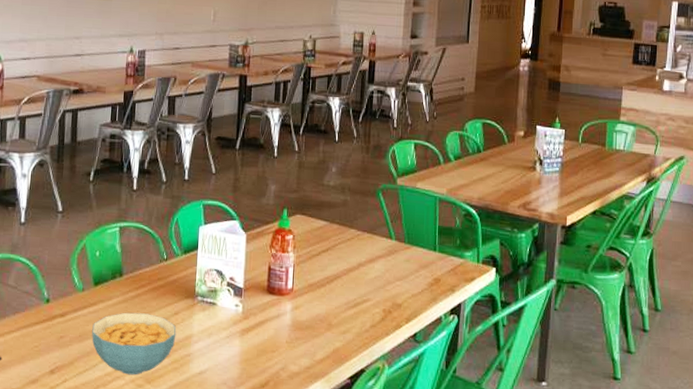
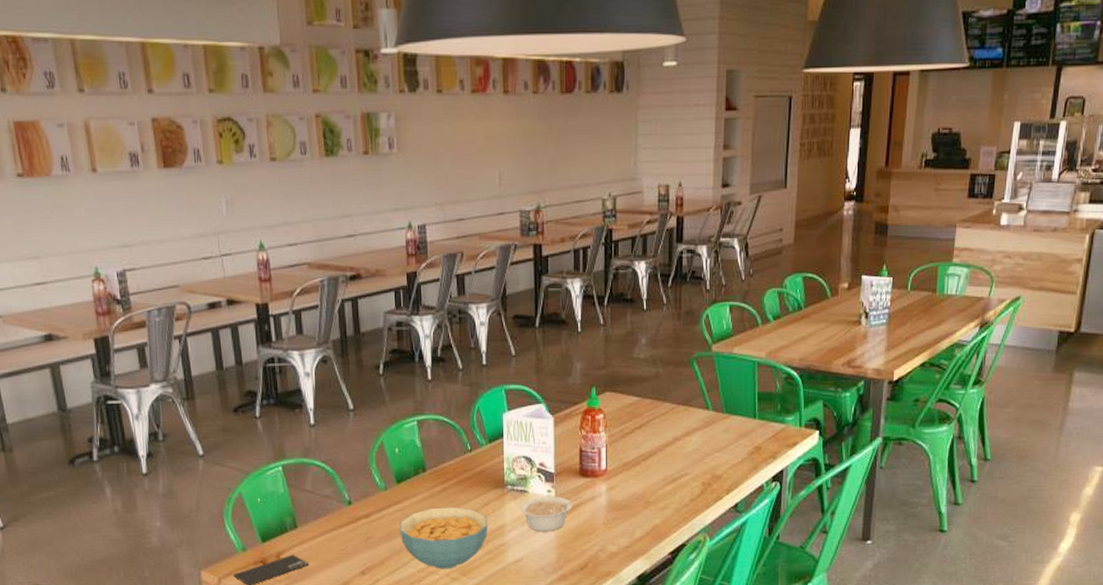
legume: none [208,310,268,346] -> present [520,495,583,532]

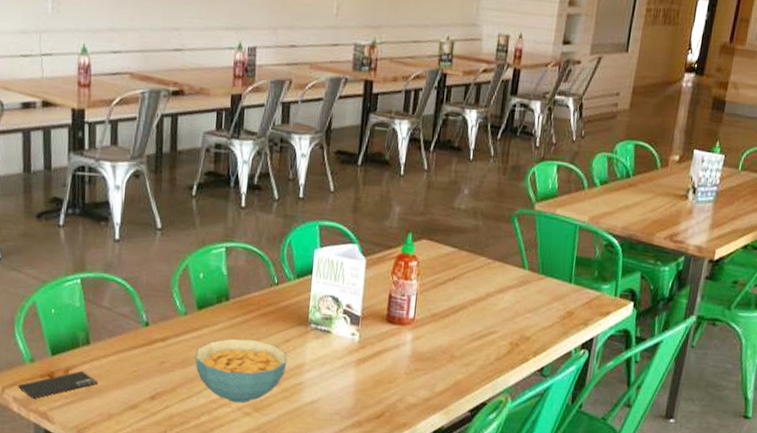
legume: present [520,495,583,532] -> none [321,338,387,376]

